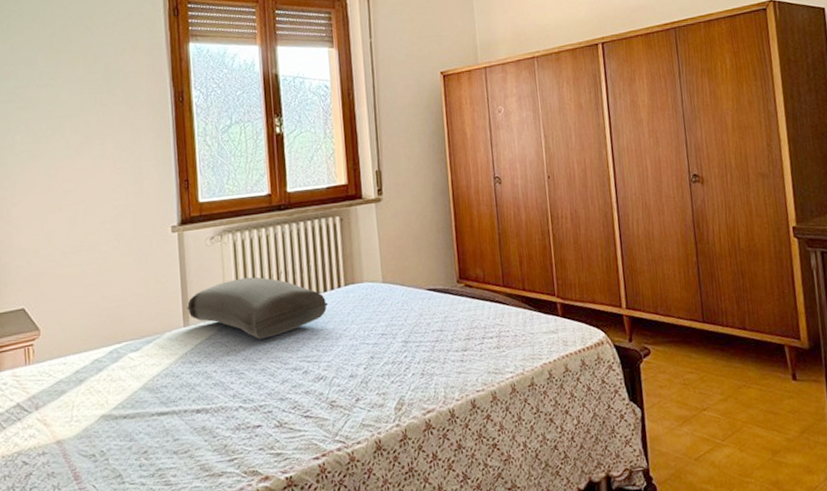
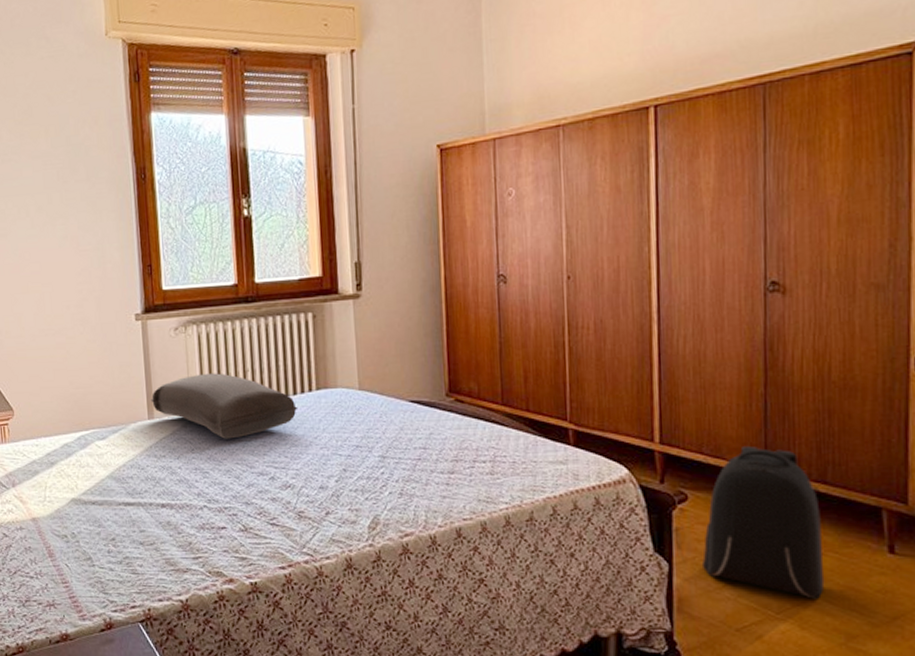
backpack: none [665,305,753,425] -> present [701,447,825,599]

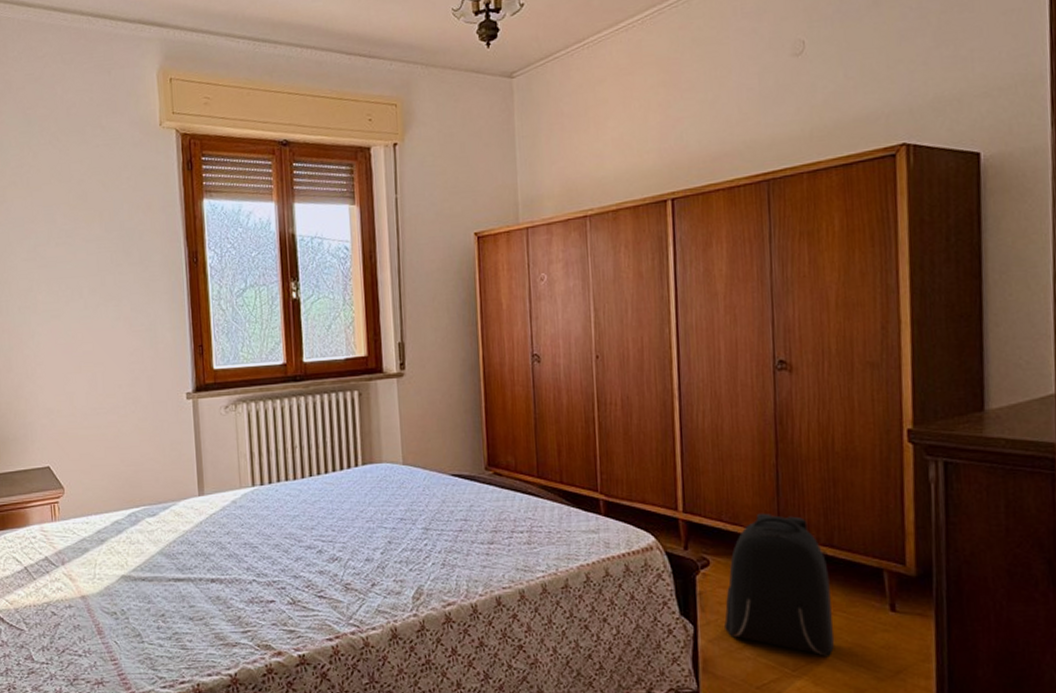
cushion: present [150,373,298,439] -> none [201,449,345,514]

